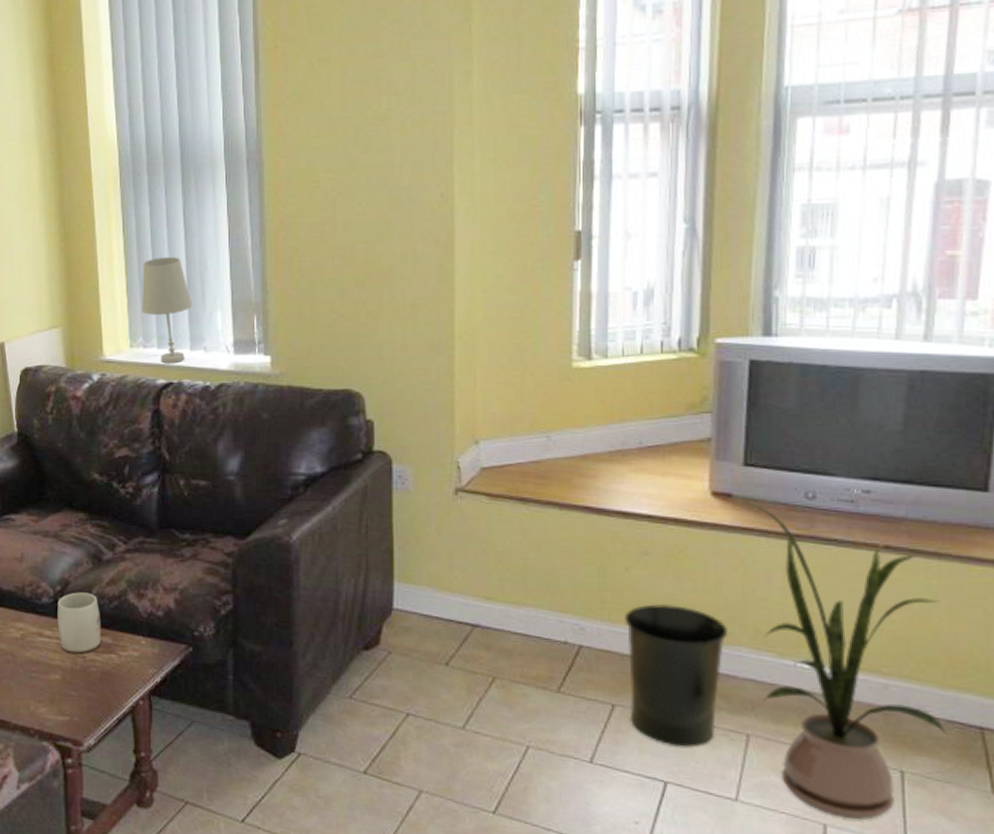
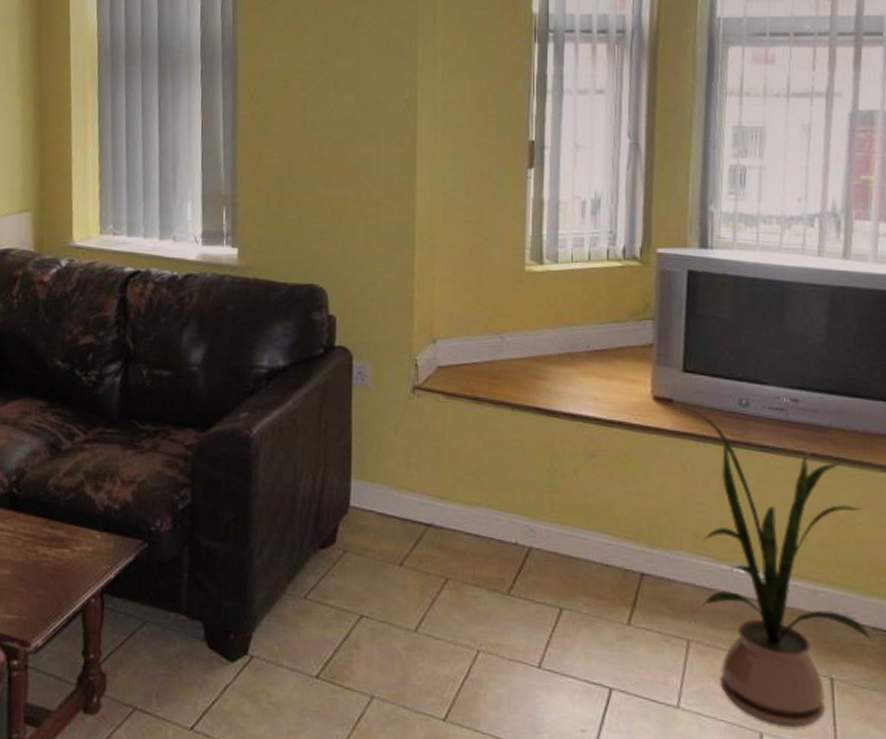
mug: present [57,592,102,654] -> none [11,482,56,548]
table lamp: present [142,257,193,364] -> none [113,147,164,252]
waste bin: present [625,603,729,747] -> none [573,506,670,652]

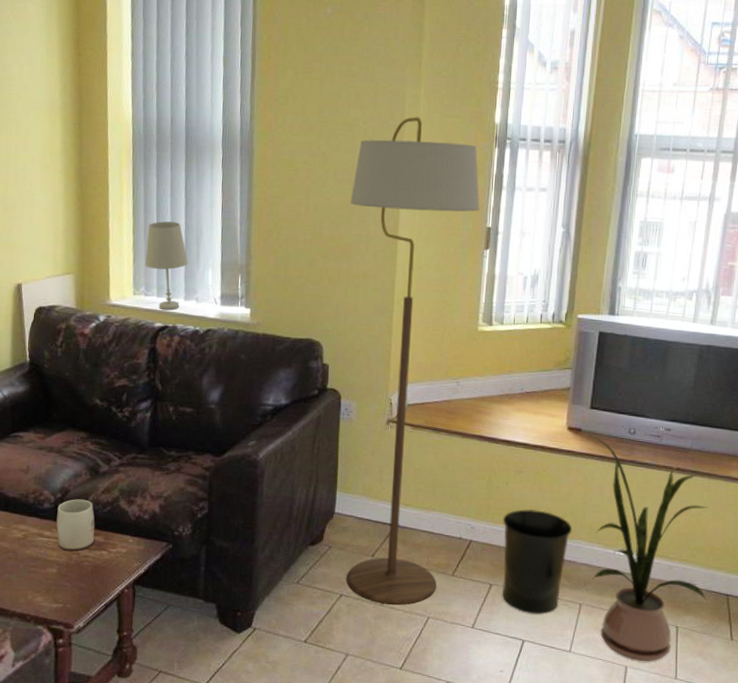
mug: none [11,482,56,548] -> present [56,499,95,551]
table lamp: none [113,147,164,252] -> present [145,221,189,311]
floor lamp: none [355,10,519,632] -> present [347,117,480,605]
waste bin: none [573,506,670,652] -> present [501,508,573,614]

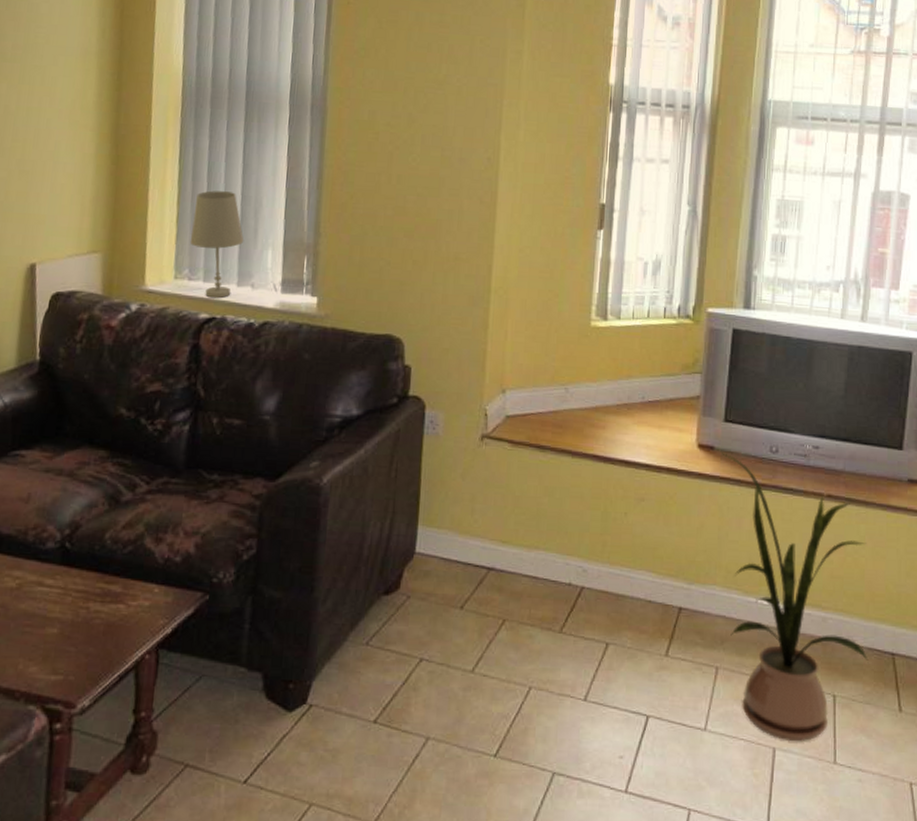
mug: present [56,499,95,551] -> none [61,536,112,605]
floor lamp: present [347,117,480,605] -> none [428,74,592,671]
waste bin: present [501,508,573,614] -> none [620,546,706,681]

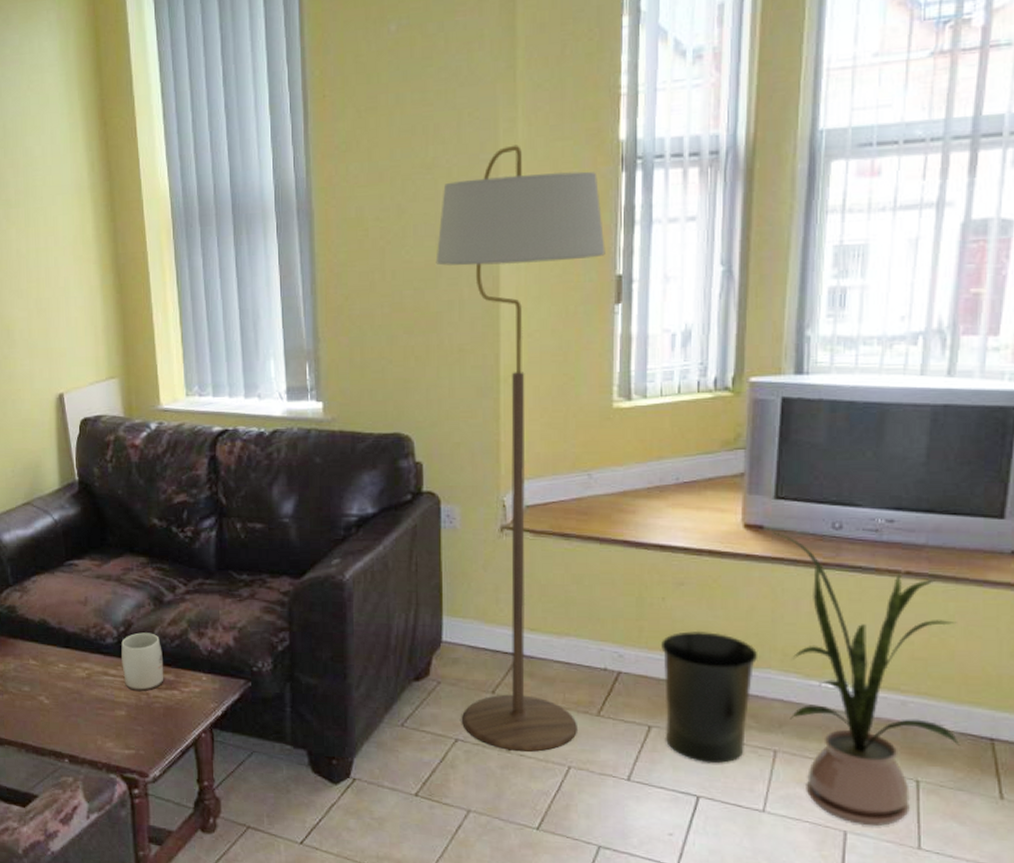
mug: none [61,536,112,605] -> present [121,632,164,691]
table lamp: present [191,190,244,299] -> none [196,307,247,412]
floor lamp: none [428,74,592,671] -> present [435,145,605,752]
waste bin: none [620,546,706,681] -> present [661,630,759,764]

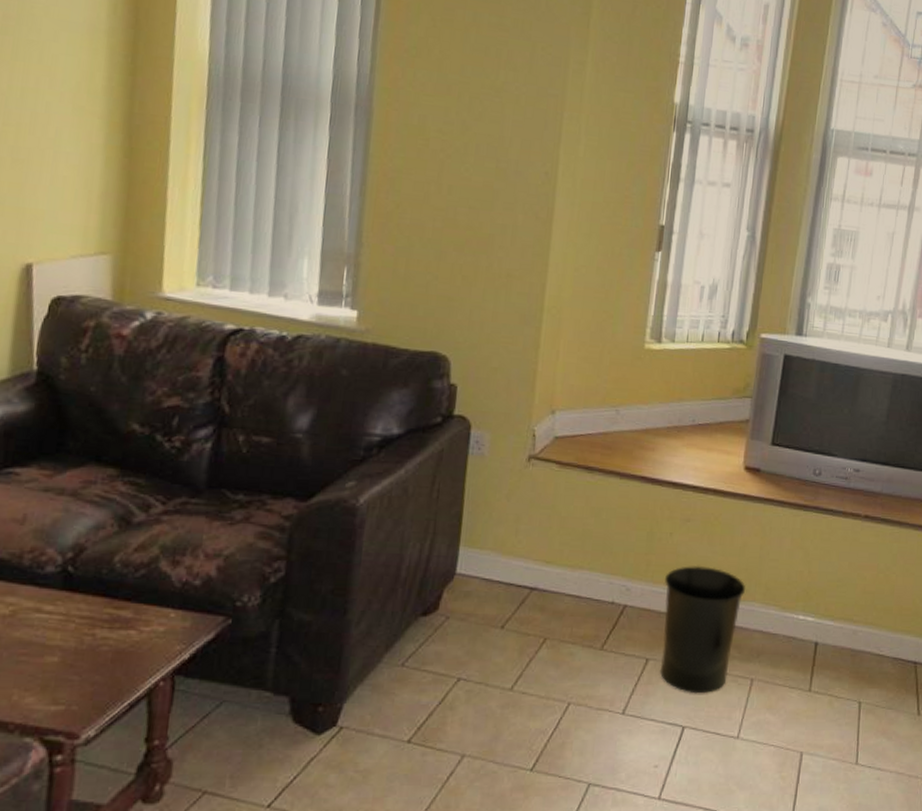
mug: present [121,632,164,691] -> none [62,559,122,631]
floor lamp: present [435,145,605,752] -> none [467,86,653,689]
house plant: present [773,532,961,826] -> none [766,475,898,745]

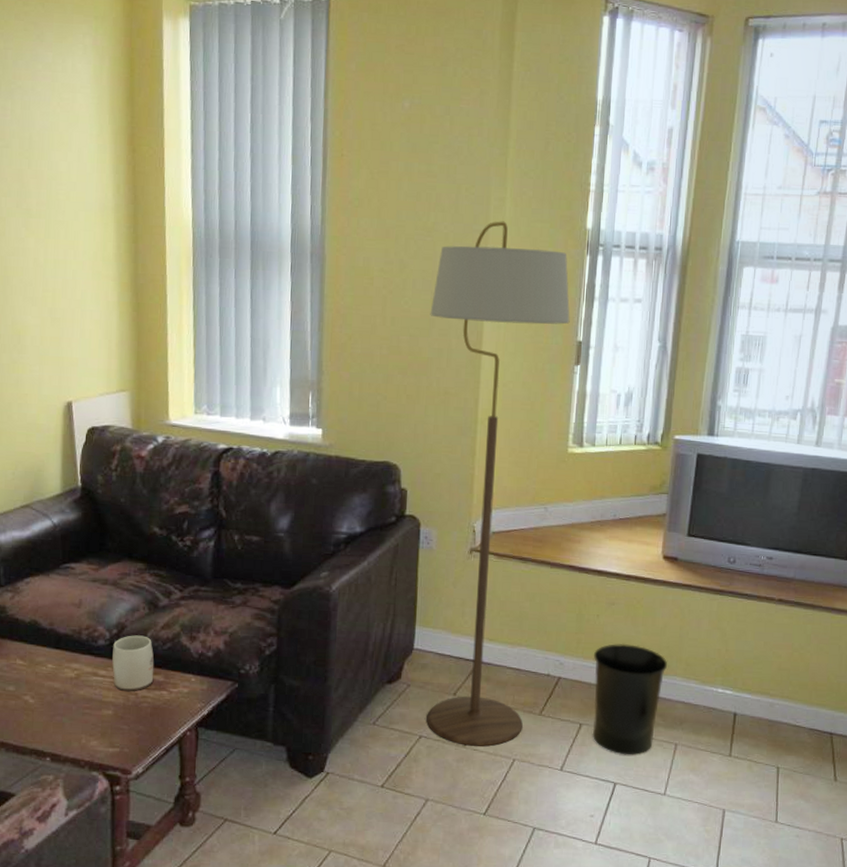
mug: none [62,559,122,631] -> present [112,635,155,691]
floor lamp: none [467,86,653,689] -> present [426,221,570,747]

